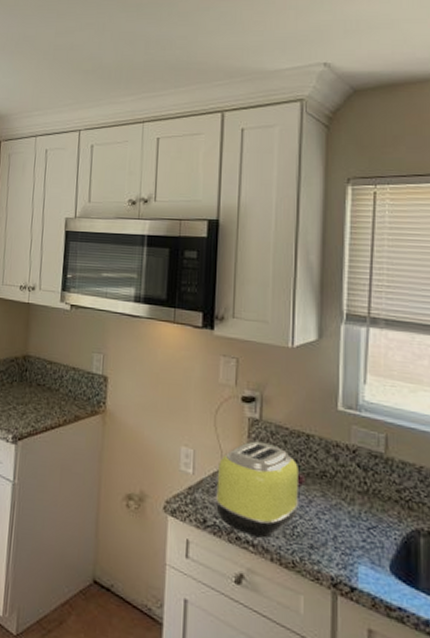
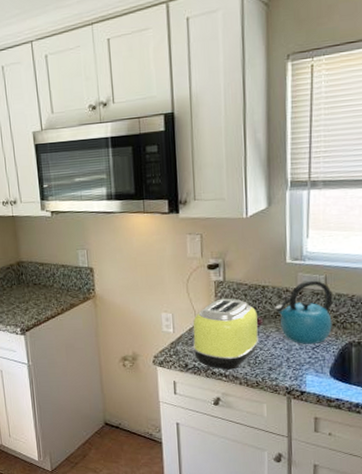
kettle: none [321,436,395,523] -> present [275,279,333,344]

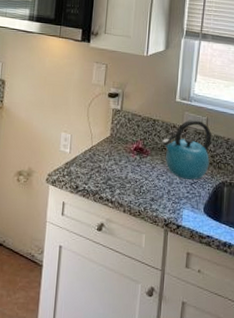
toaster: present [192,298,260,370] -> none [85,126,146,196]

